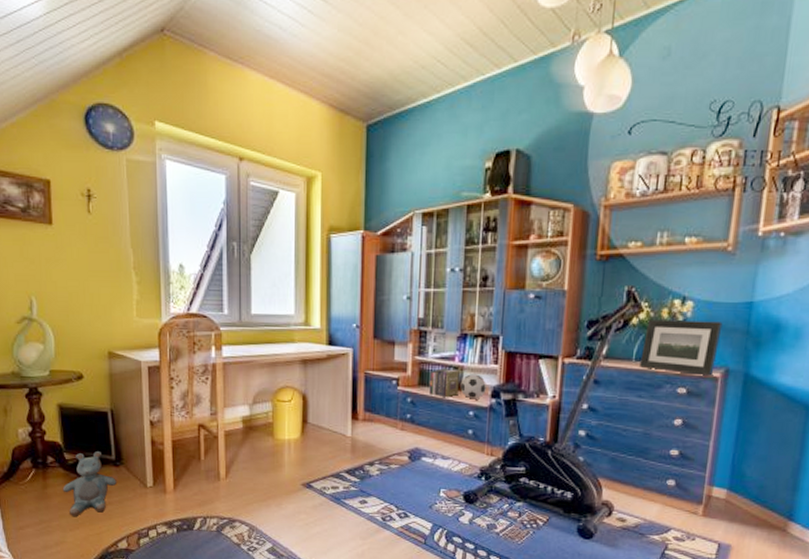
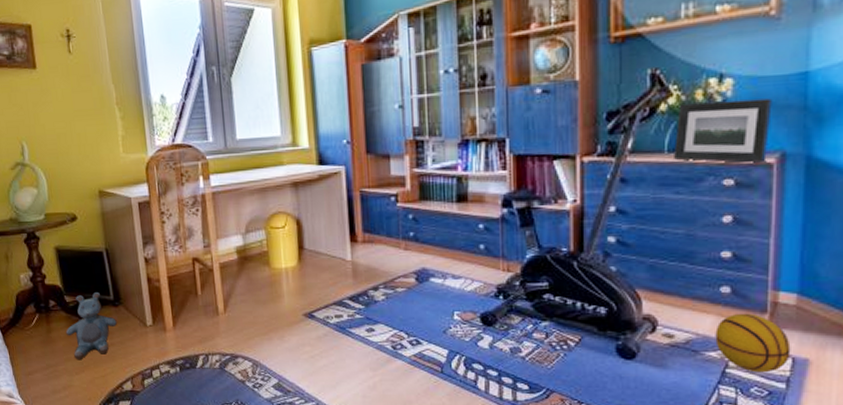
books: present [428,368,460,398] -> none [430,179,465,212]
soccer ball: present [460,374,486,400] -> none [466,183,495,211]
basketball: none [659,503,718,555] -> present [715,313,791,373]

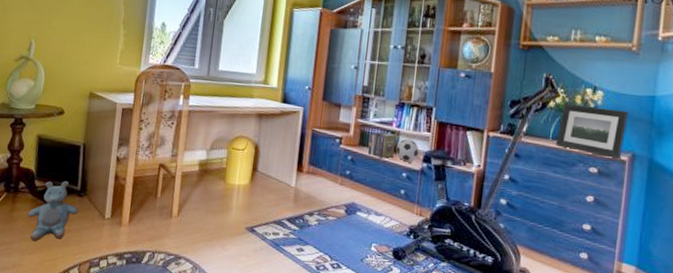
books: none [430,179,465,212] -> present [367,132,396,159]
soccer ball: none [466,183,495,211] -> present [396,139,419,163]

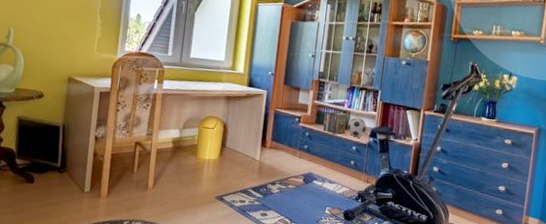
stuffed animal: present [27,181,79,242] -> none [9,159,59,215]
picture frame: present [556,104,629,159] -> none [479,87,537,132]

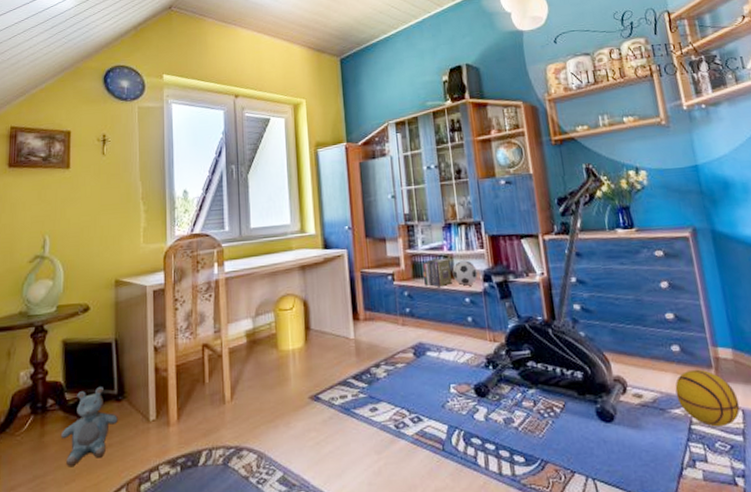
stuffed animal: none [9,159,59,215] -> present [60,387,119,468]

